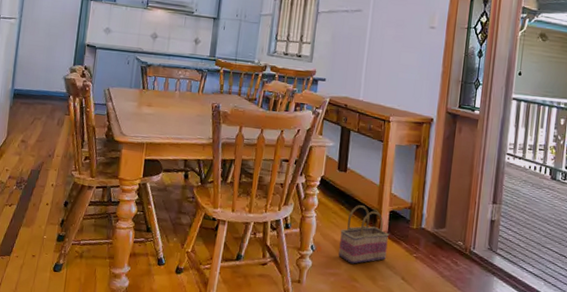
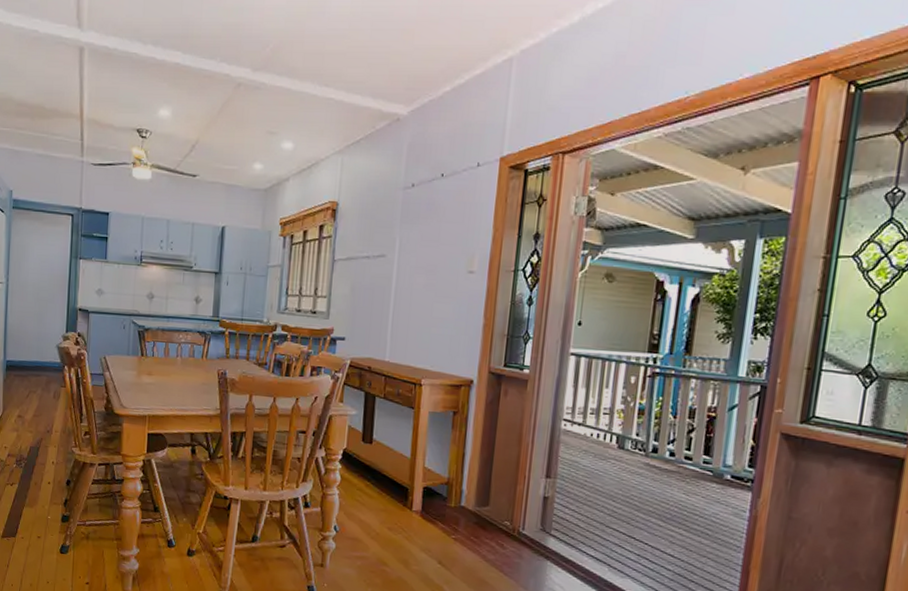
basket: present [338,205,389,264] -> none [365,481,423,547]

